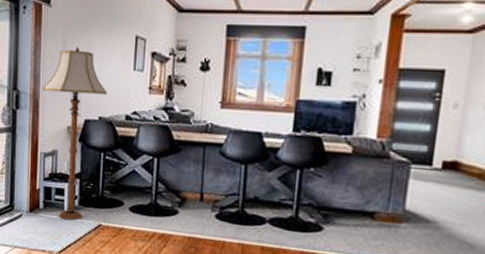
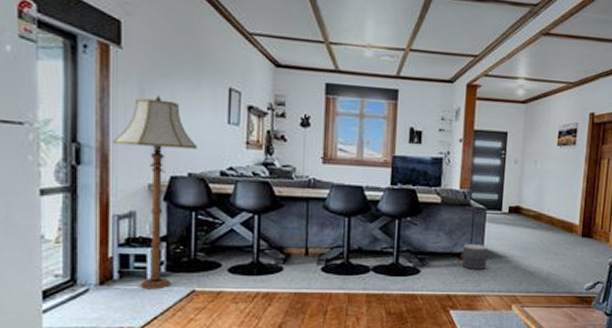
planter: none [376,202,412,234] -> present [463,244,488,269]

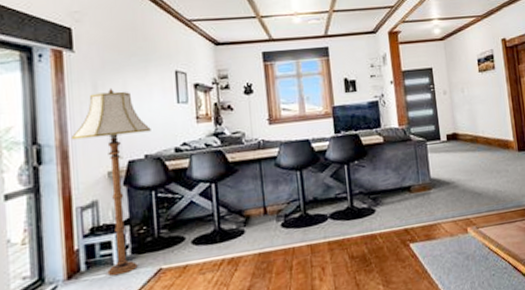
planter: present [463,244,488,269] -> none [412,174,437,201]

